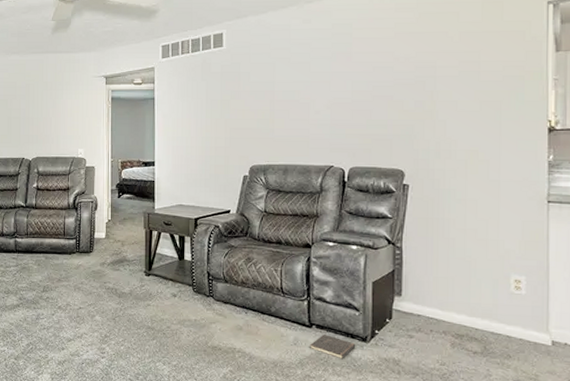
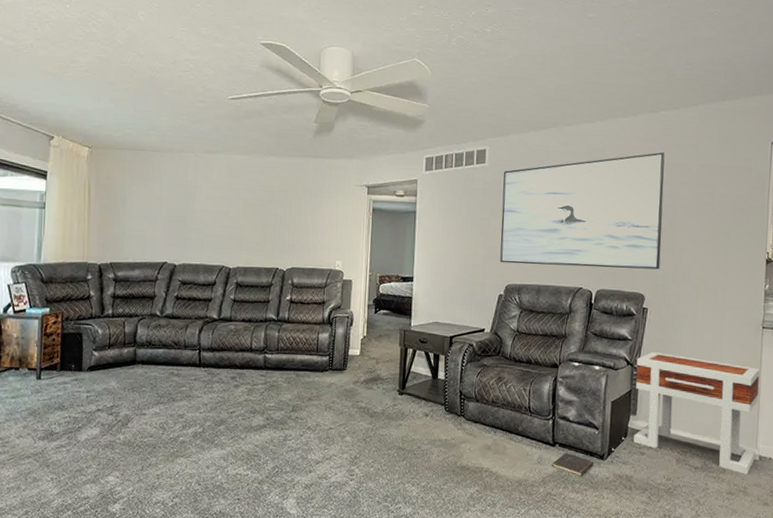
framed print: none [242,22,421,145] -> present [500,152,665,270]
side table: none [399,230,548,362] -> present [634,352,760,475]

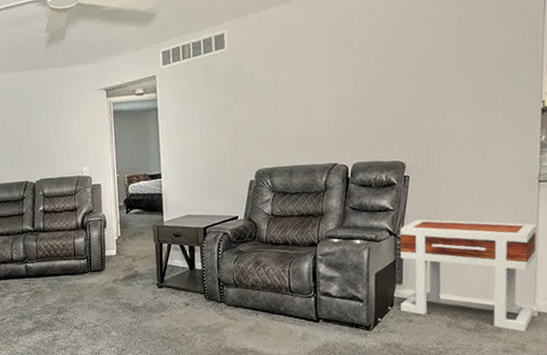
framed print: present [500,152,665,270] -> none [245,8,422,149]
hardcover book: present [552,453,594,477] -> none [317,327,360,349]

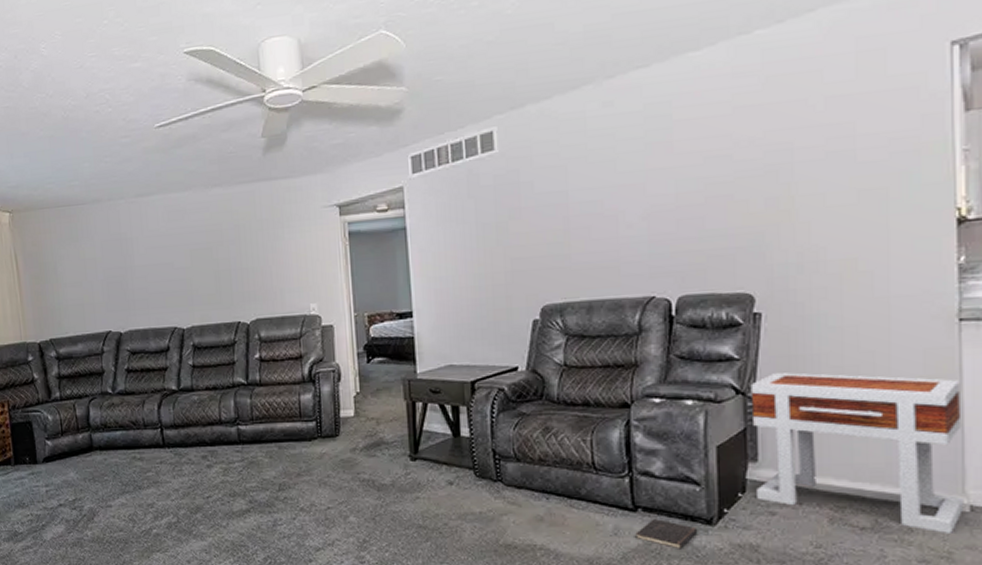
hardcover book: none [317,327,360,349] -> present [635,519,698,550]

